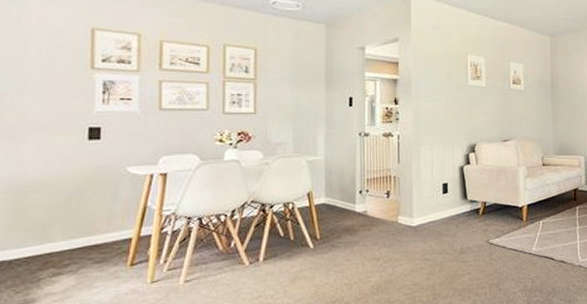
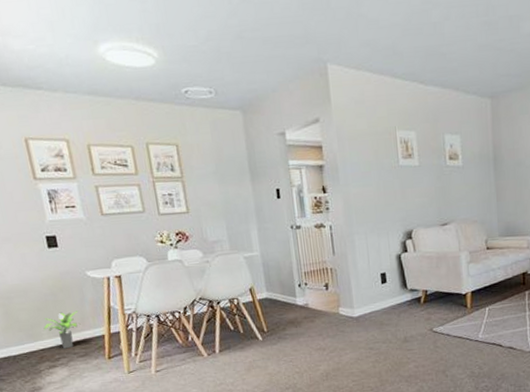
potted plant: none [58,209,107,253] -> present [43,310,81,349]

